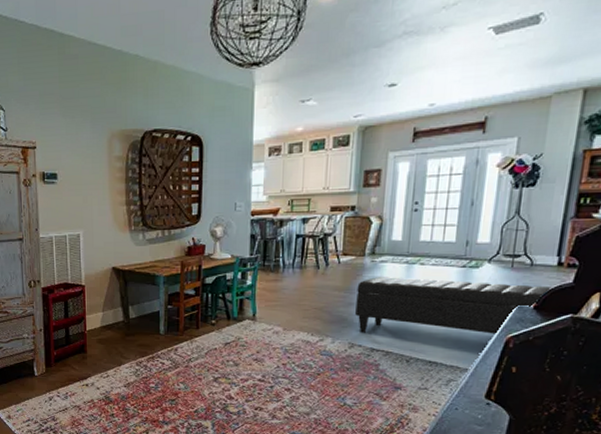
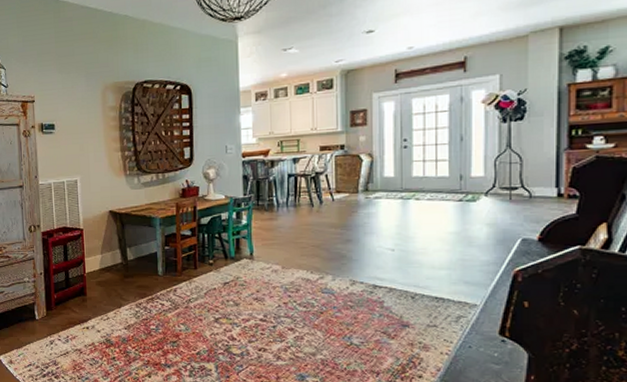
ottoman: present [355,277,553,334] -> none [353,212,556,270]

